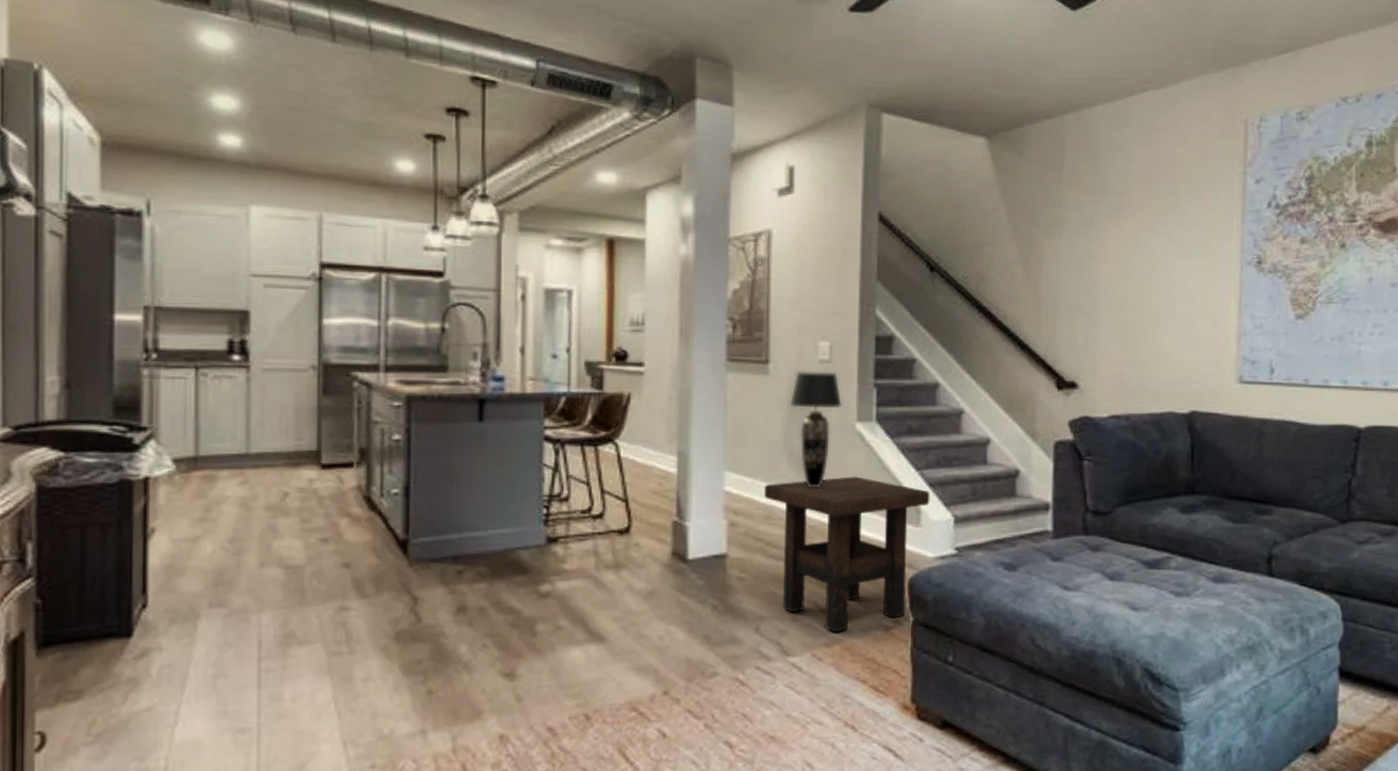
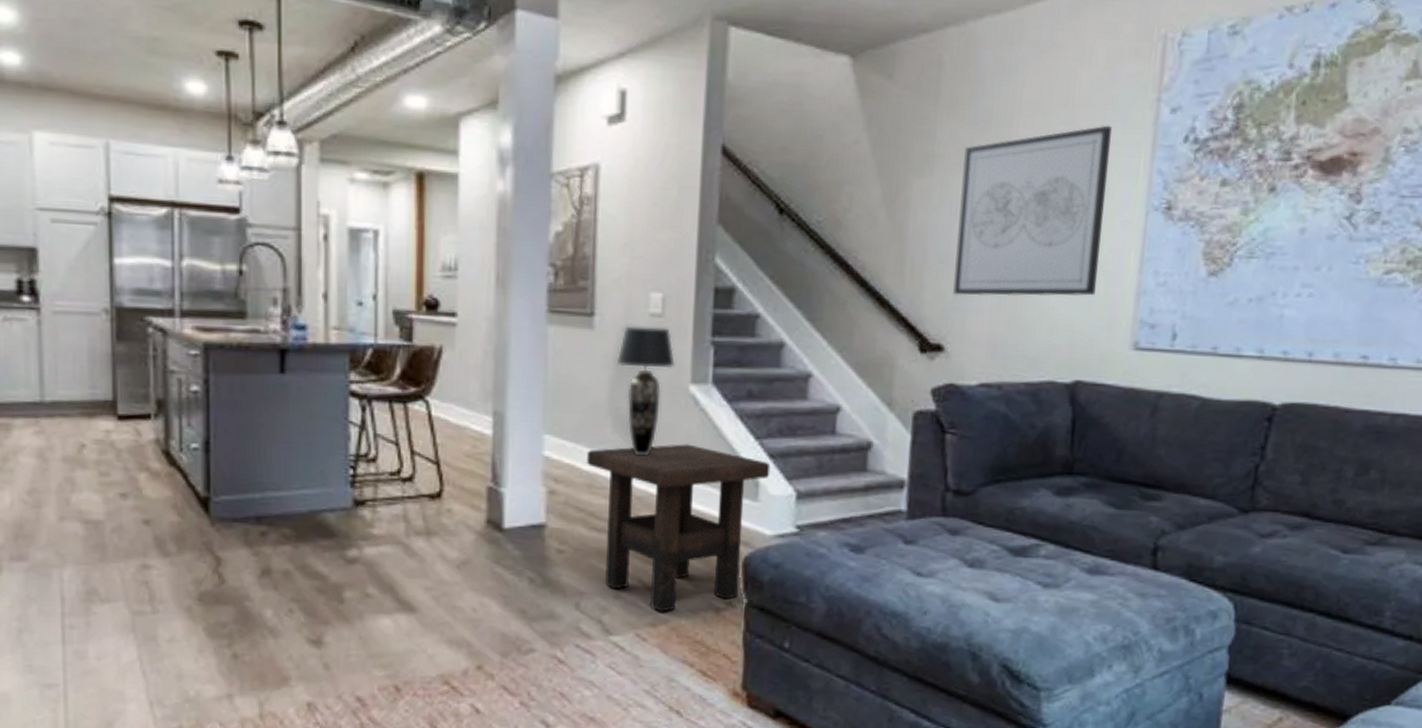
wall art: none [1083,193,1208,340] -> present [953,125,1112,297]

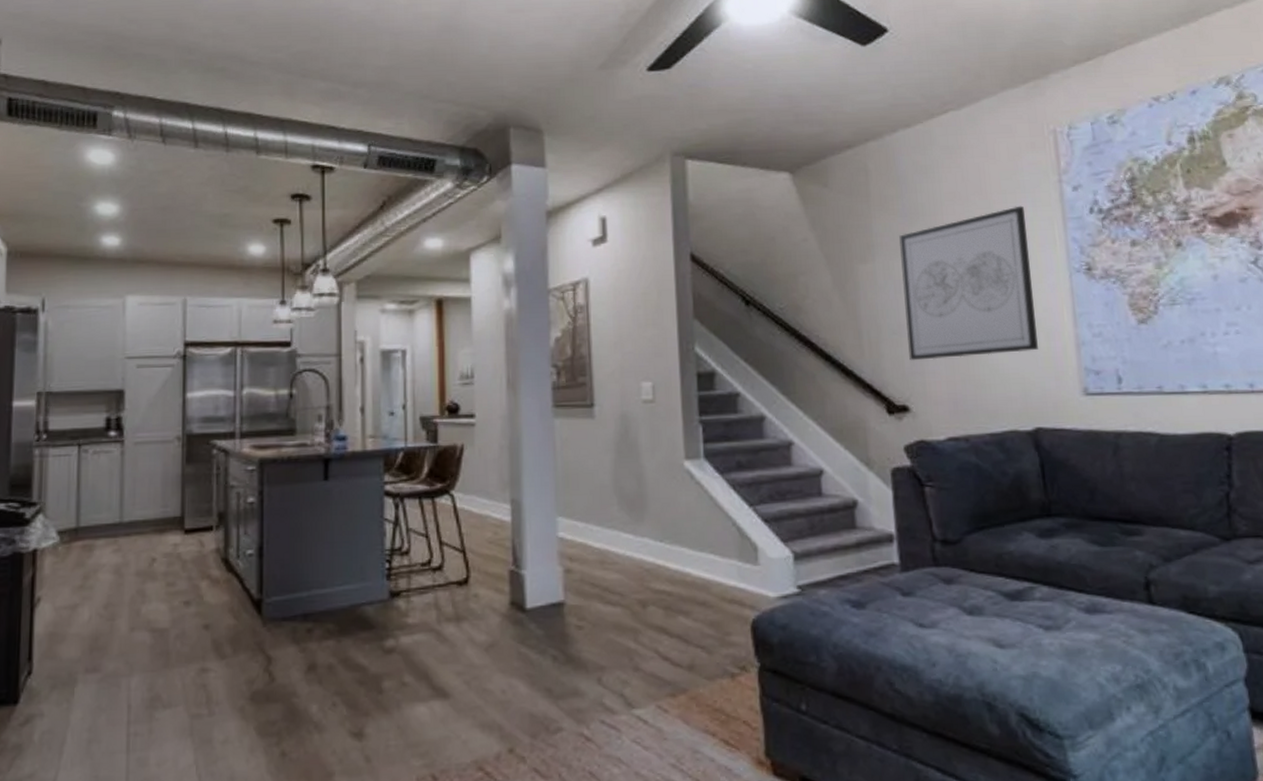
side table: present [587,444,771,612] -> none [597,515,767,681]
table lamp: present [616,326,676,456] -> none [616,412,670,530]

